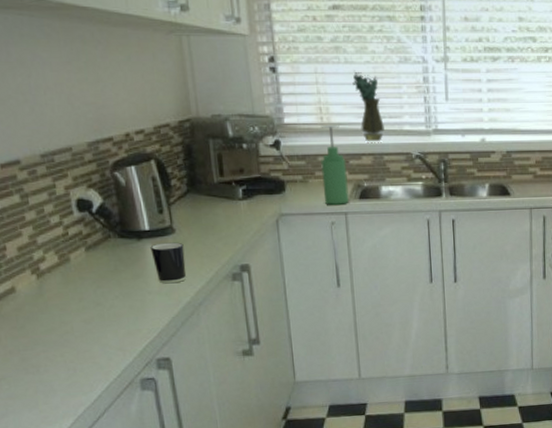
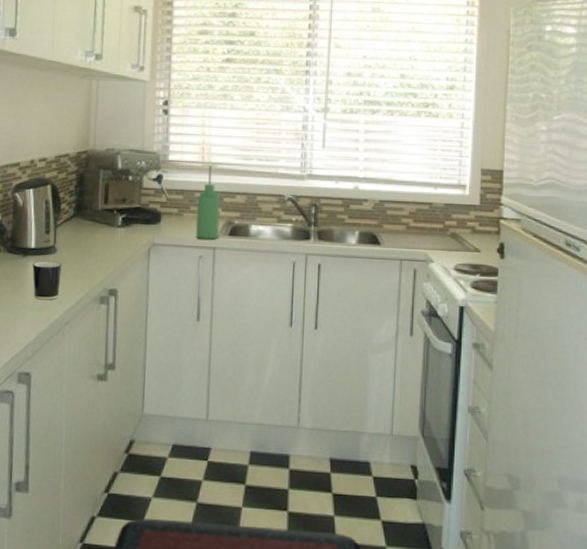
vase: present [352,70,385,141] -> none [235,115,261,182]

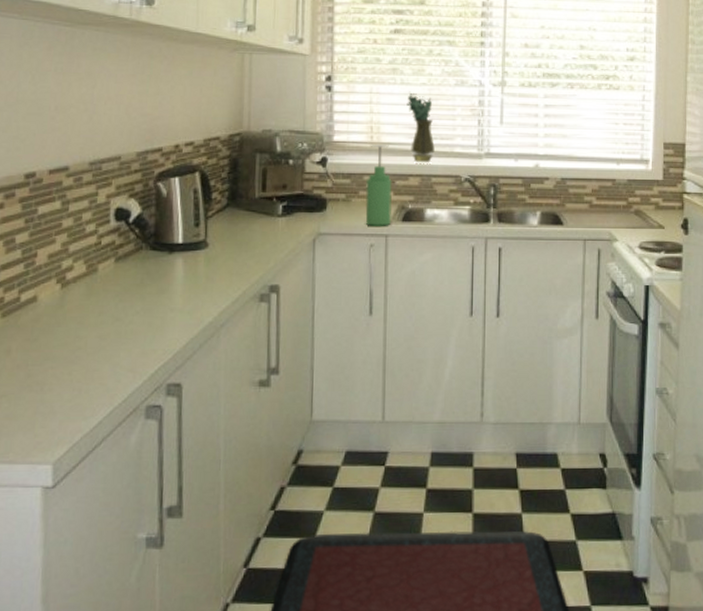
mug: present [32,261,62,300] -> none [180,257,215,301]
vase: none [235,115,261,182] -> present [407,91,435,162]

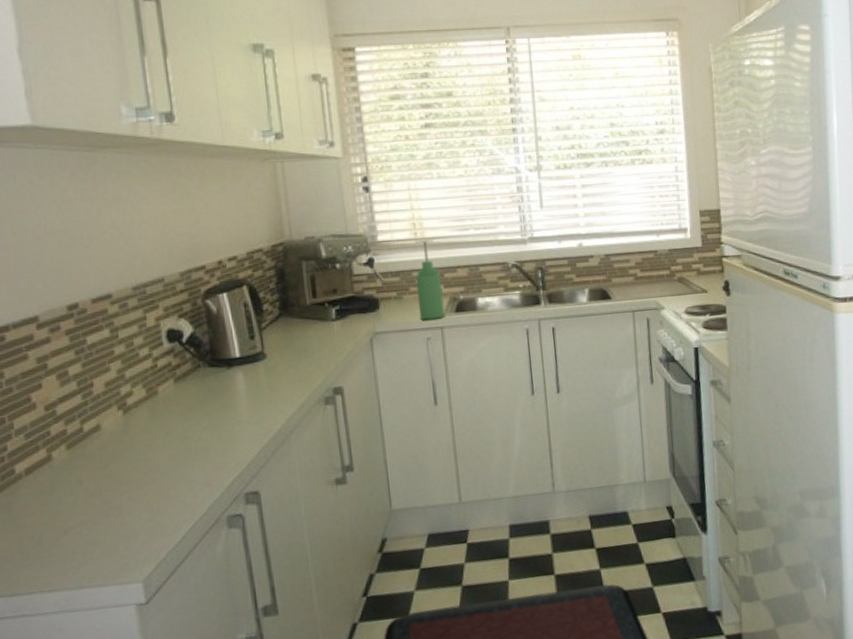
vase: present [407,91,435,162] -> none [446,184,480,253]

